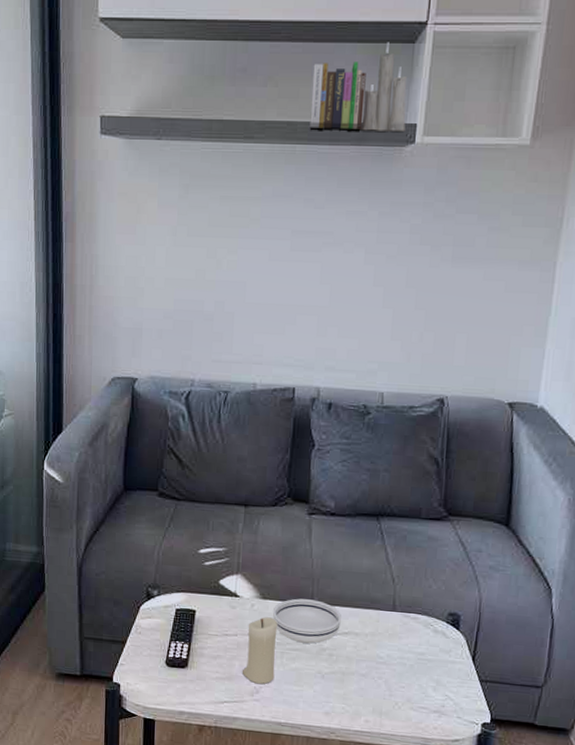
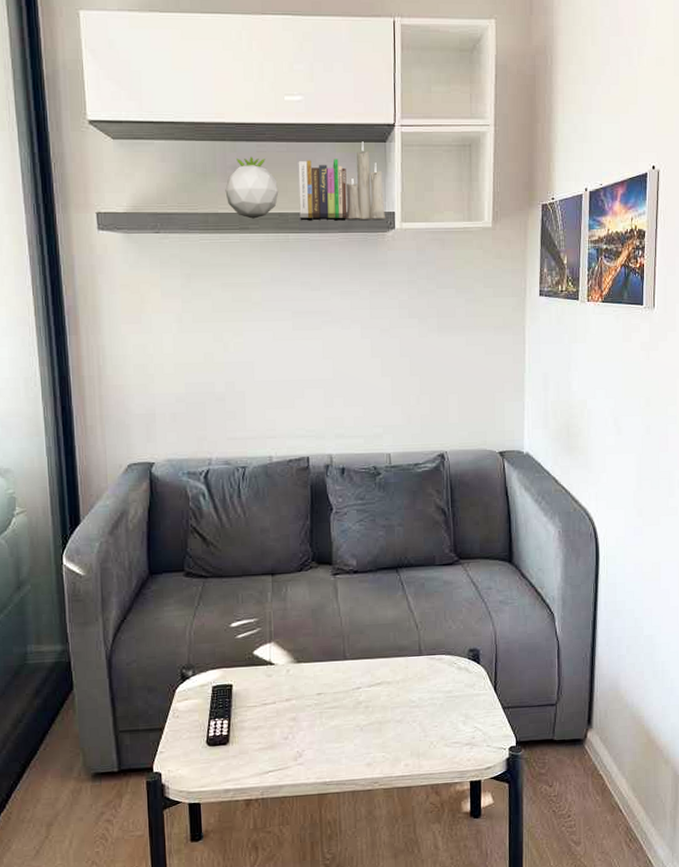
succulent plant: none [232,58,290,127] -> present [225,156,279,219]
candle: present [243,617,278,685] -> none [284,680,316,748]
bowl: present [273,598,341,644] -> none [309,656,373,700]

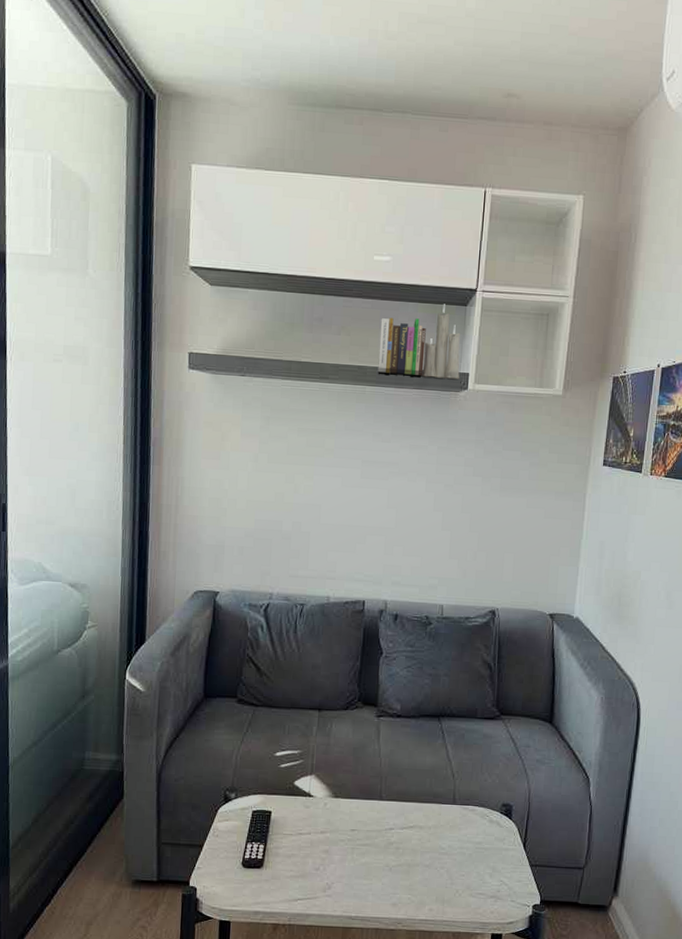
succulent plant: present [225,156,279,219] -> none [310,310,360,370]

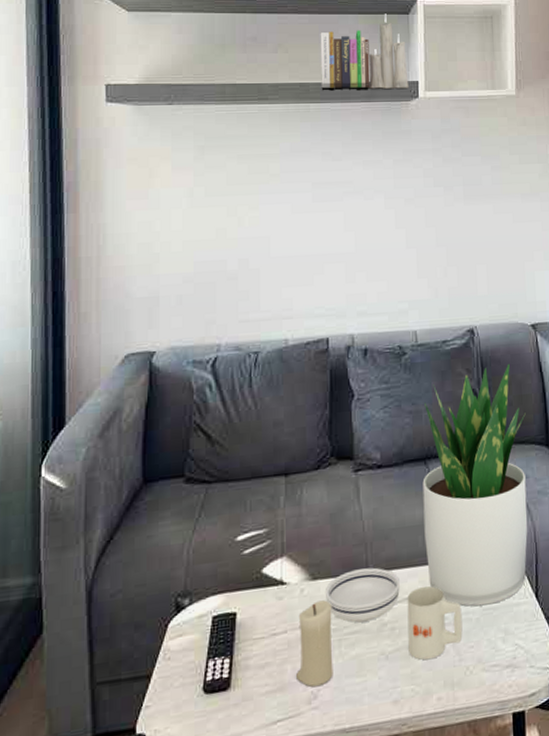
candle: none [316,815,349,880] -> present [297,600,333,687]
bowl: none [344,796,407,839] -> present [326,567,400,623]
mug: none [409,820,458,878] -> present [407,586,463,661]
planter: none [431,646,534,845] -> present [422,363,528,607]

